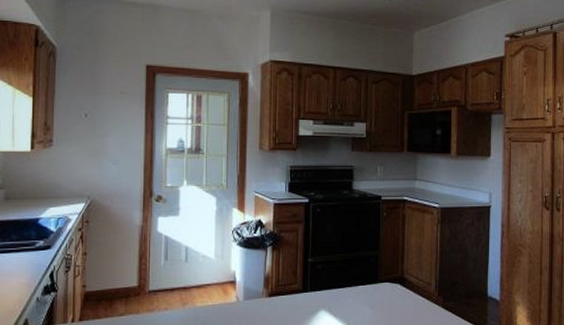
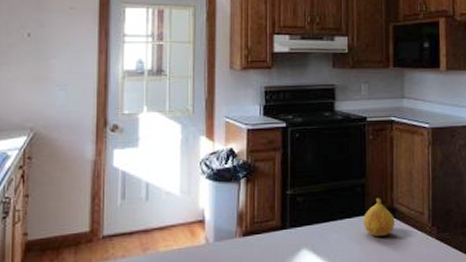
fruit: none [375,268,404,303] -> present [362,198,395,237]

